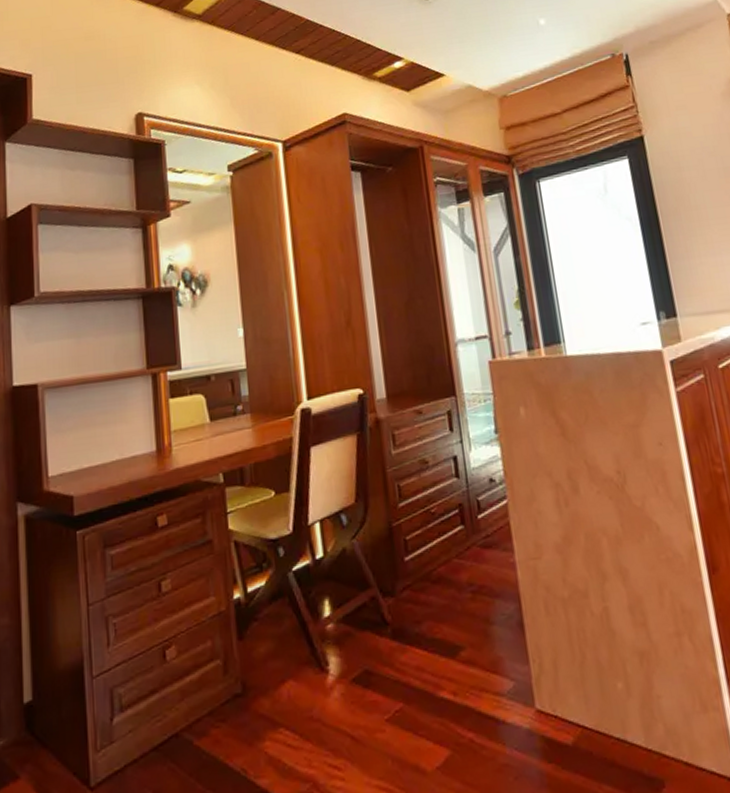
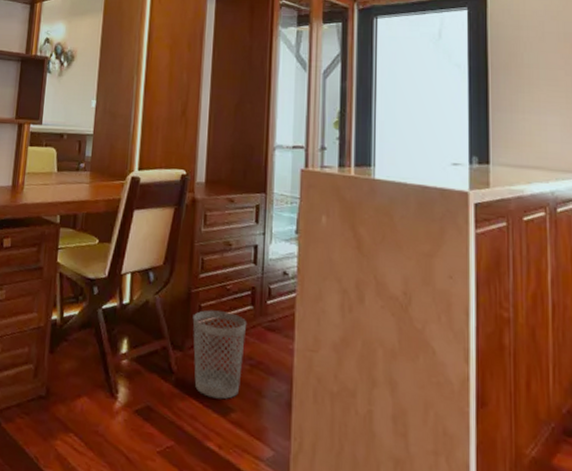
wastebasket: none [399,538,465,641] -> present [192,310,246,400]

